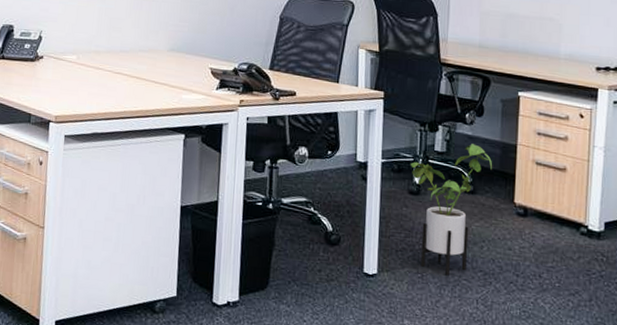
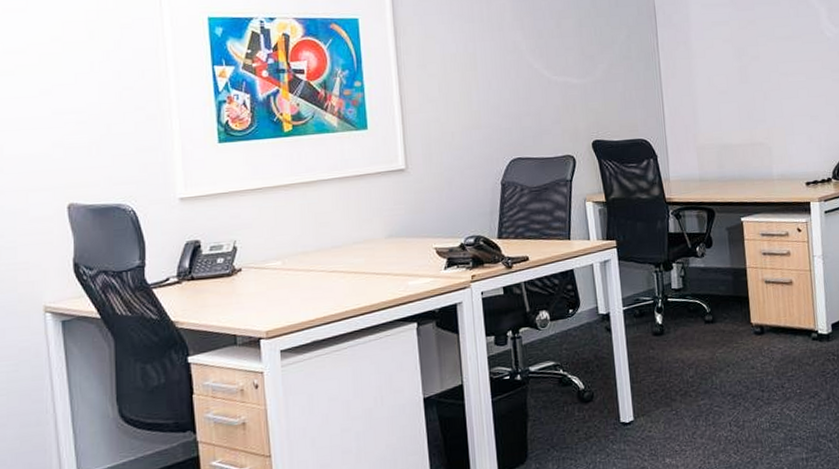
house plant: present [410,144,493,276] -> none [650,275,728,407]

